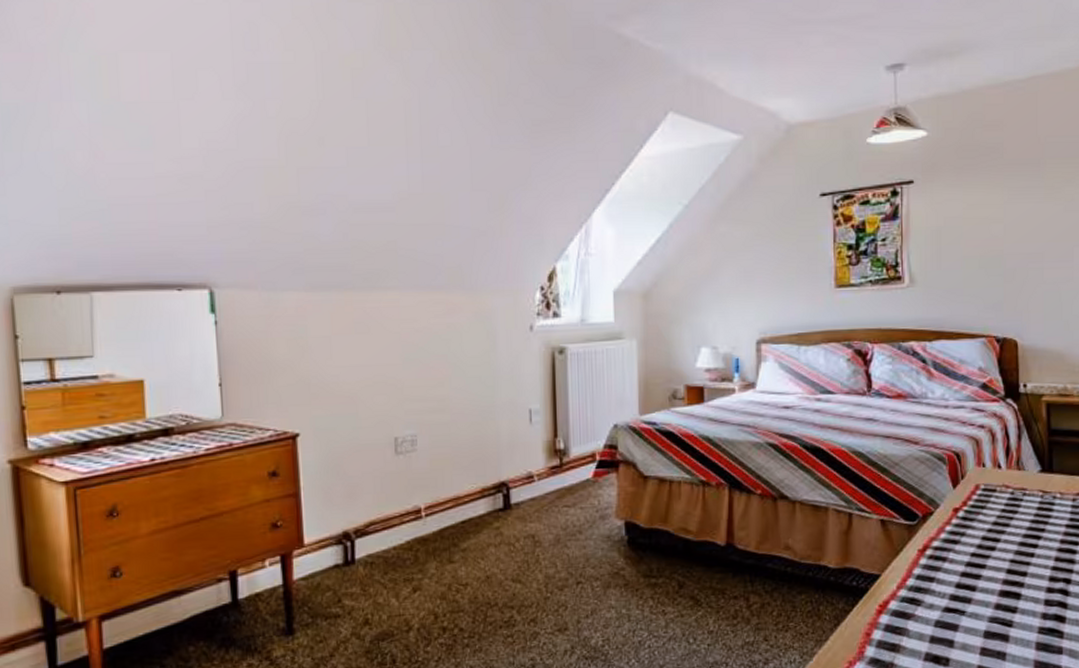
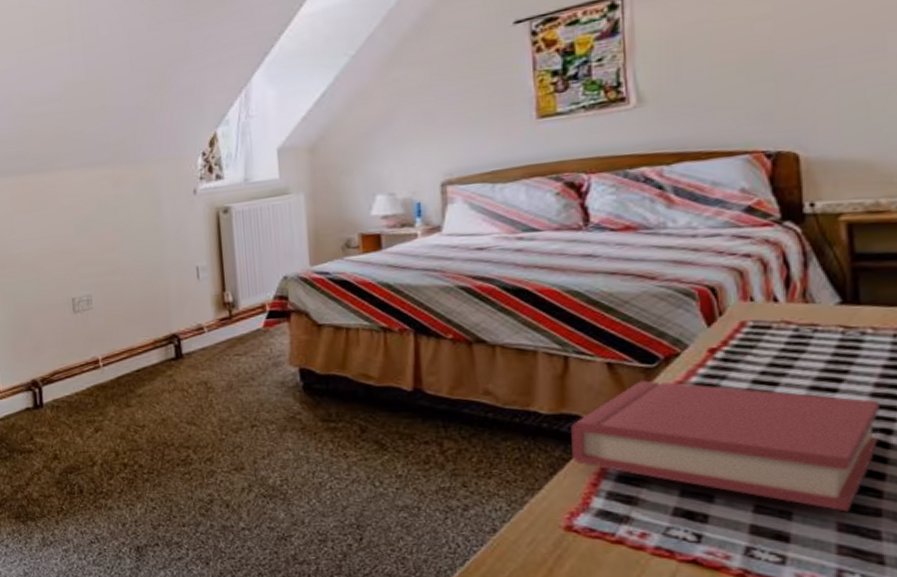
hardback book: none [852,536,1063,651] -> present [571,380,879,512]

